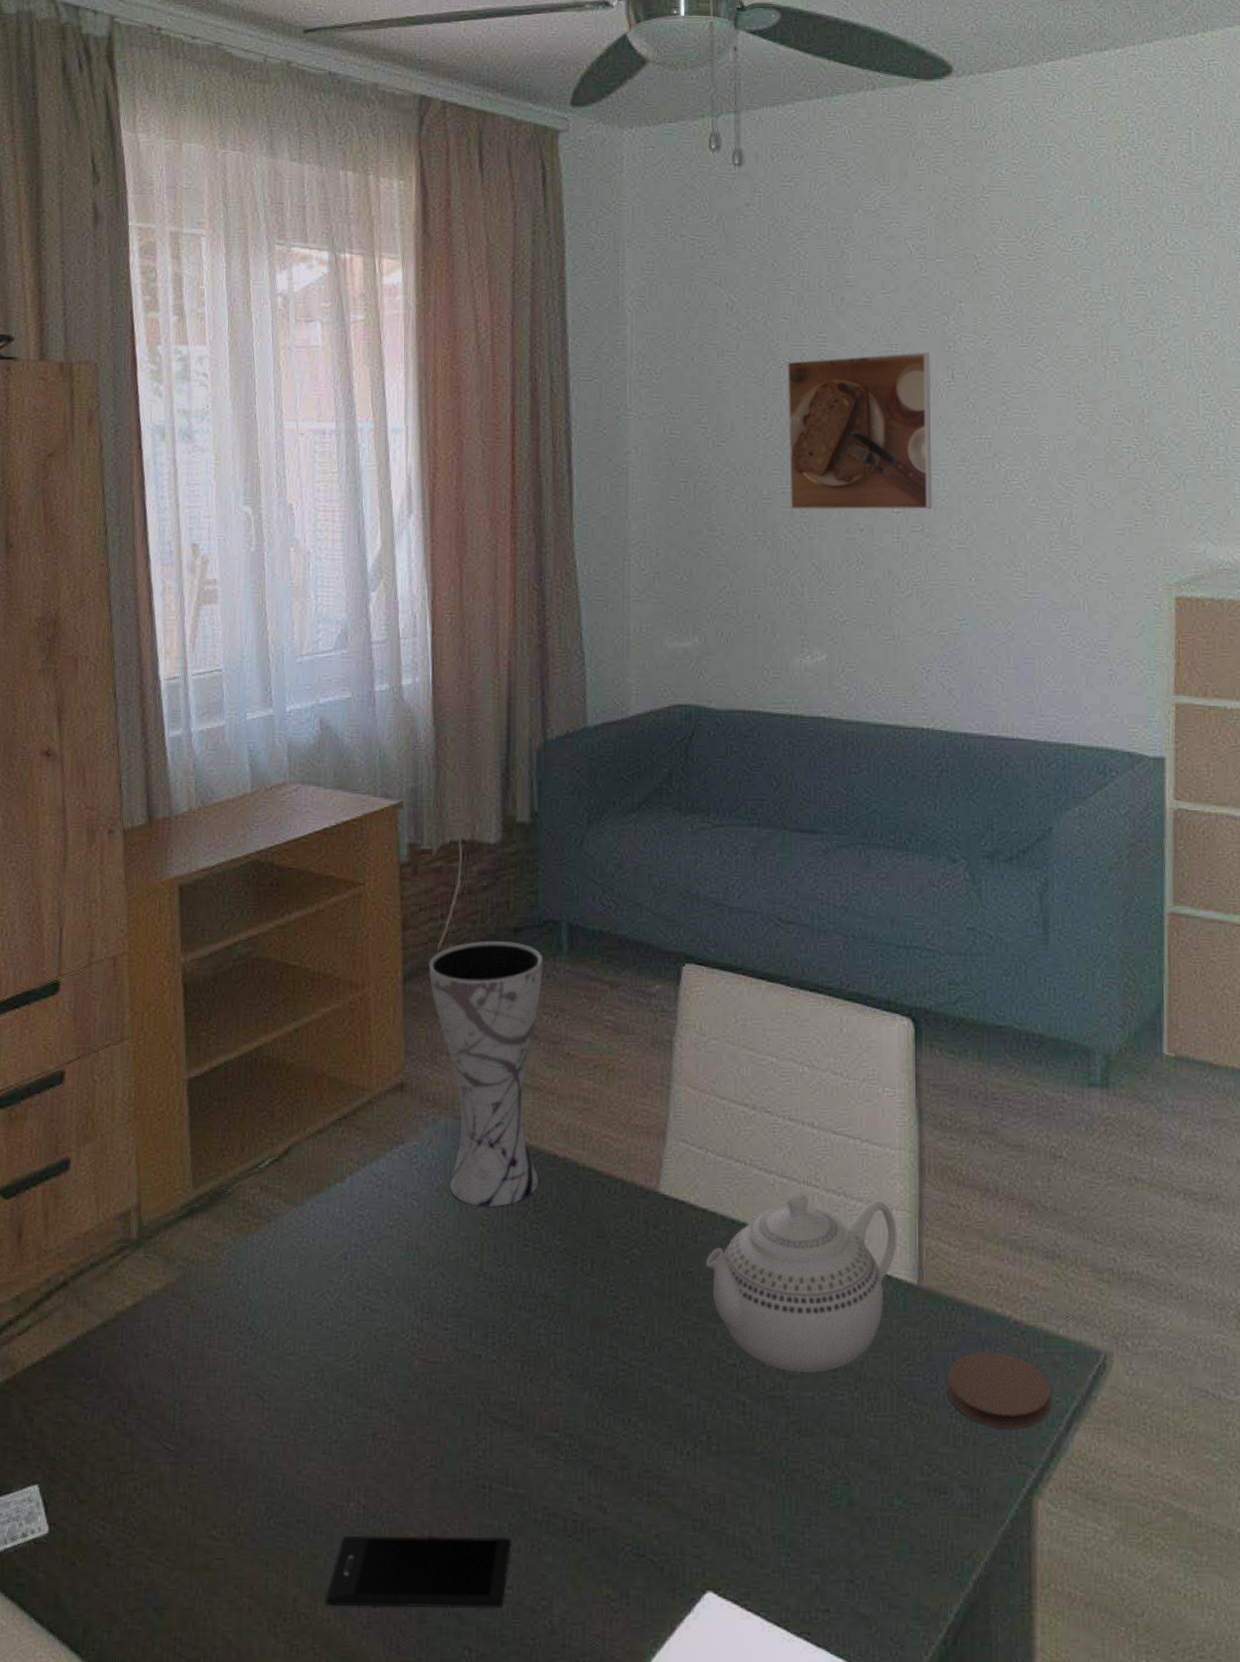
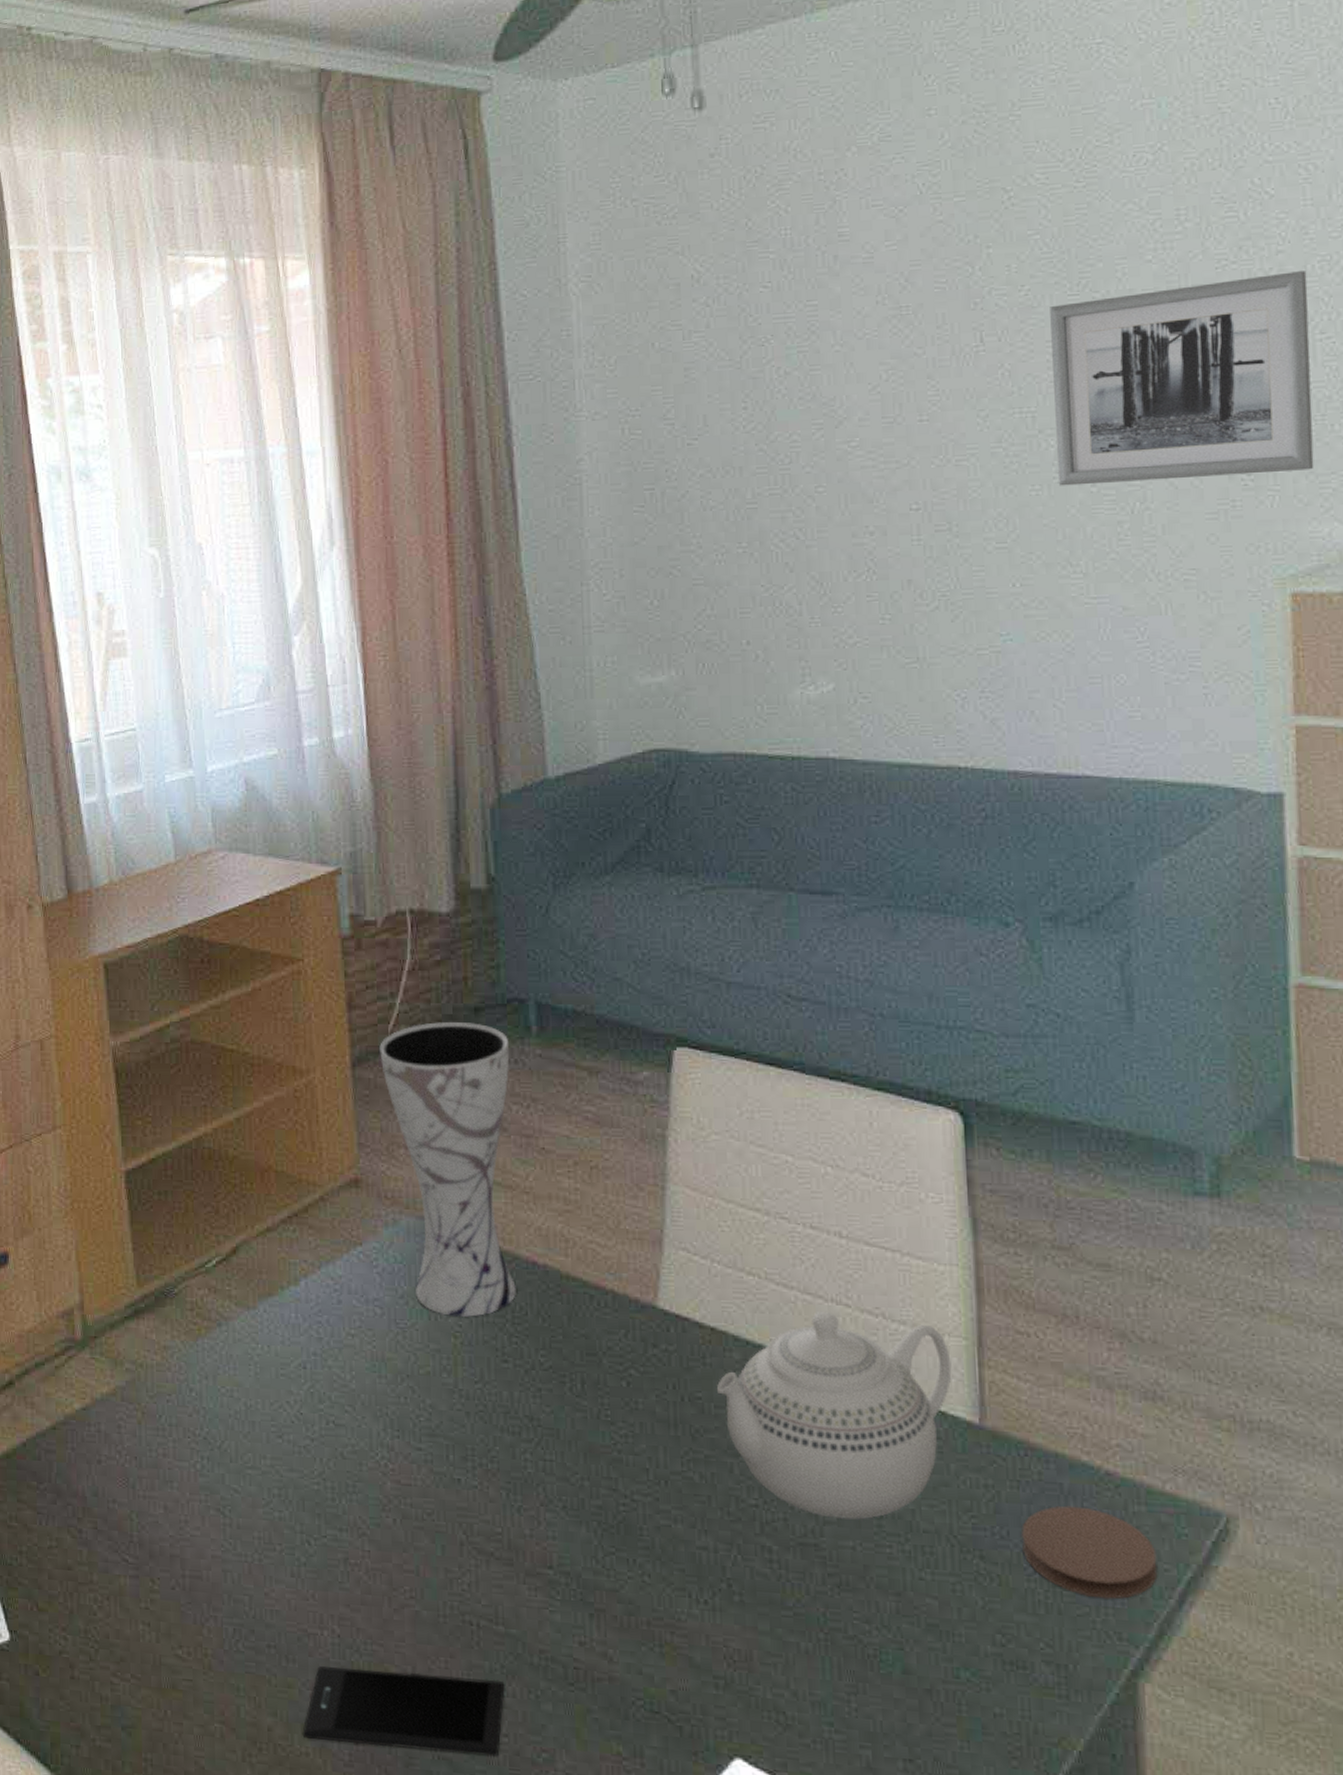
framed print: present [787,352,933,510] -> none [769,312,962,514]
wall art: none [1005,342,1195,501] -> present [1050,271,1314,486]

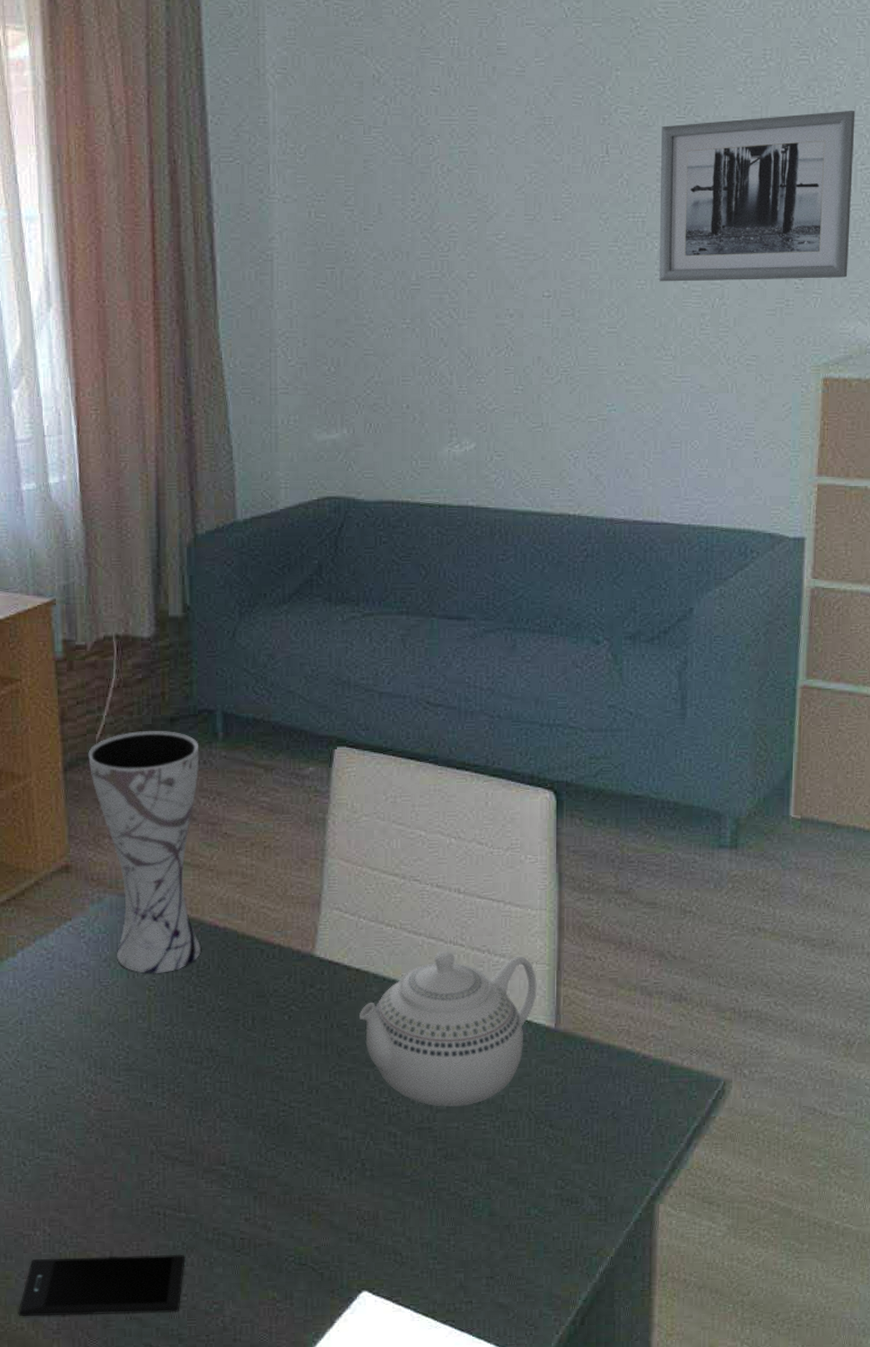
coaster: present [1022,1505,1158,1599] -> none [581,1082,674,1148]

